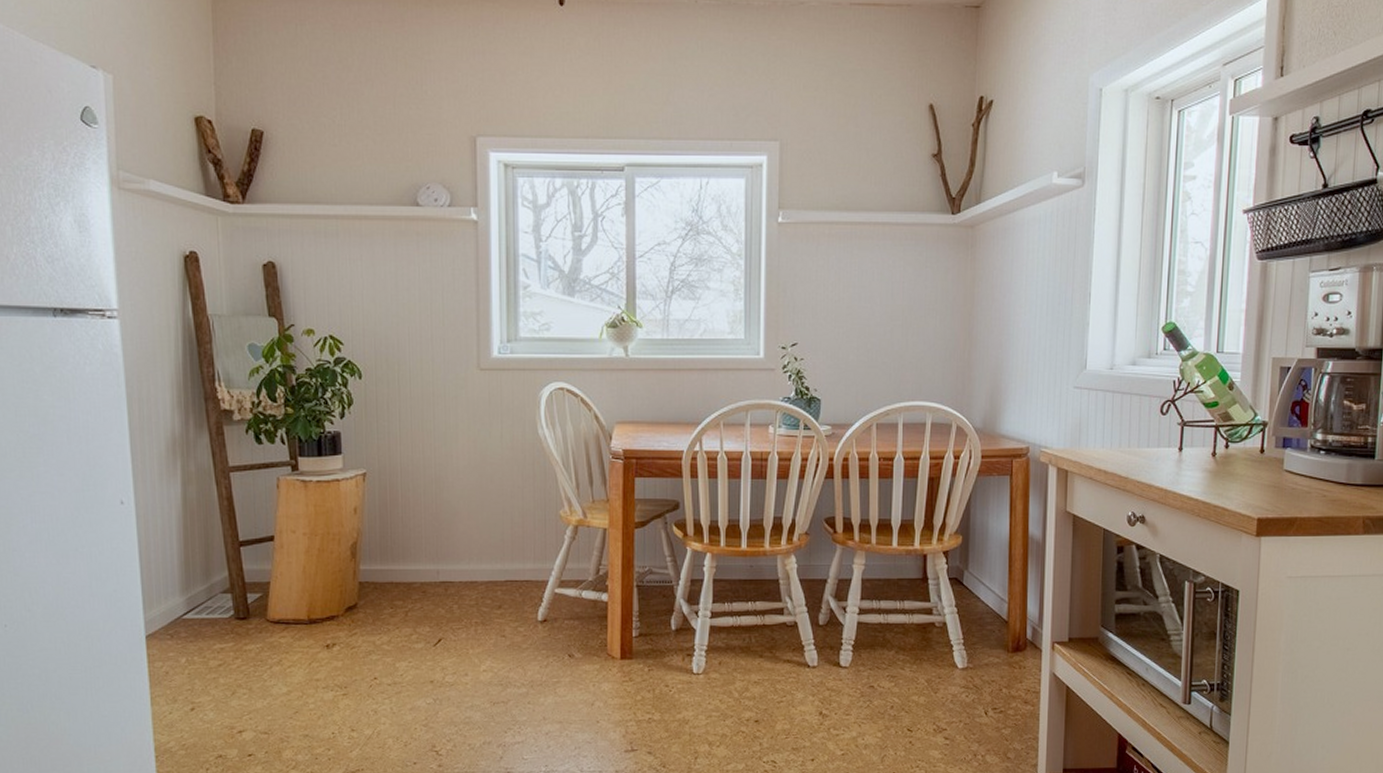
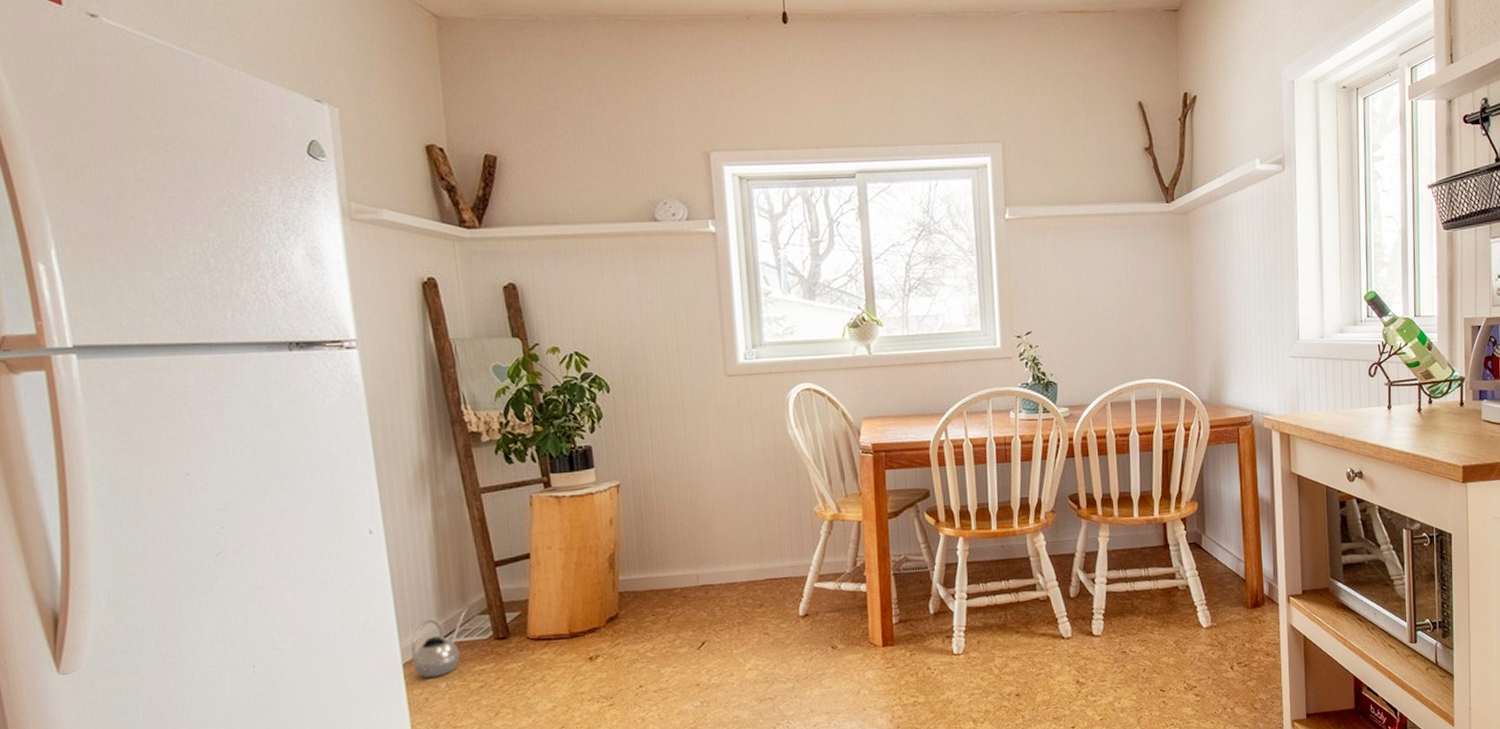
watering can: none [154,584,214,653] -> present [410,606,471,679]

